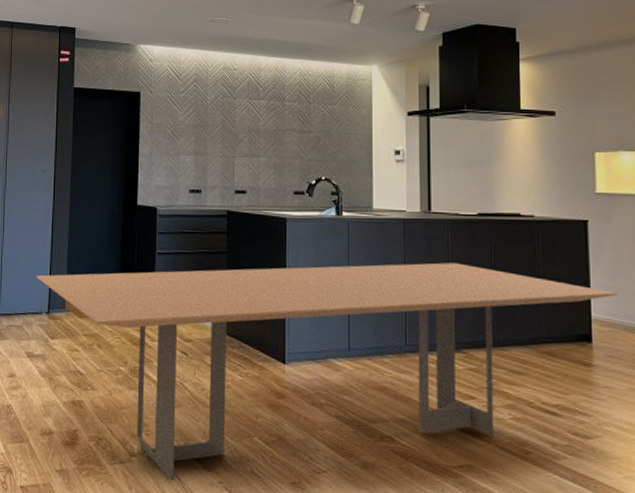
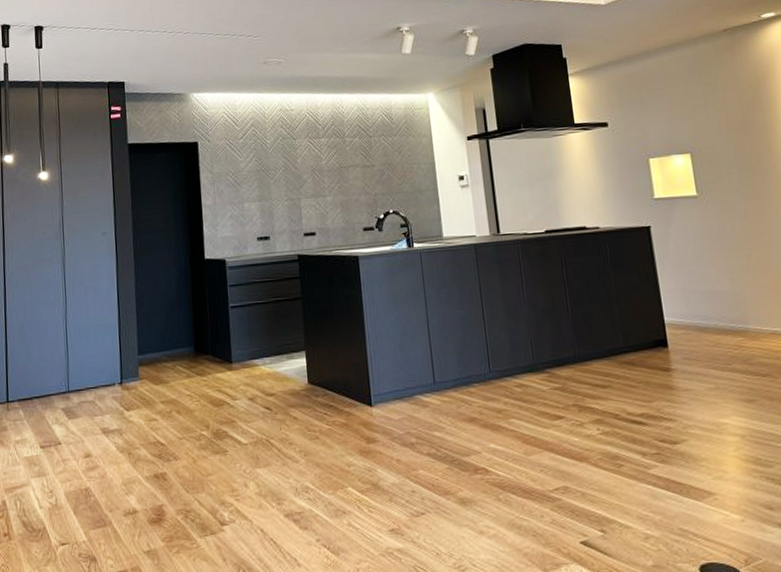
dining table: present [35,262,618,481] -> none [104,282,687,546]

